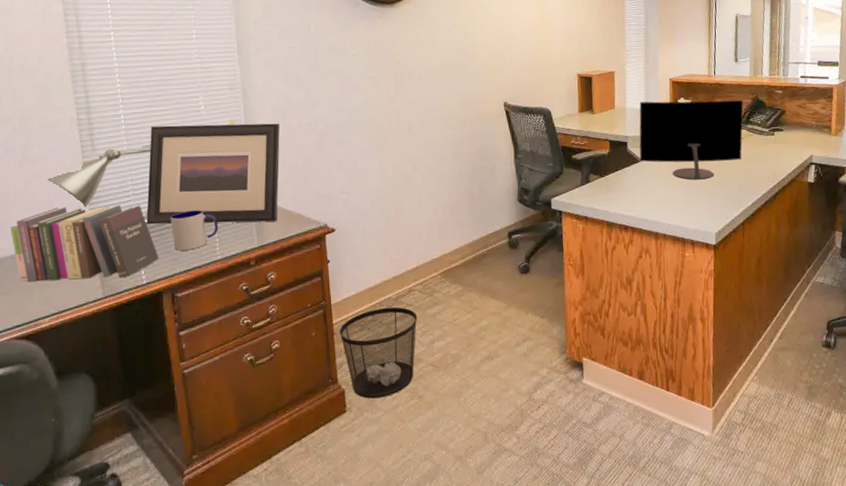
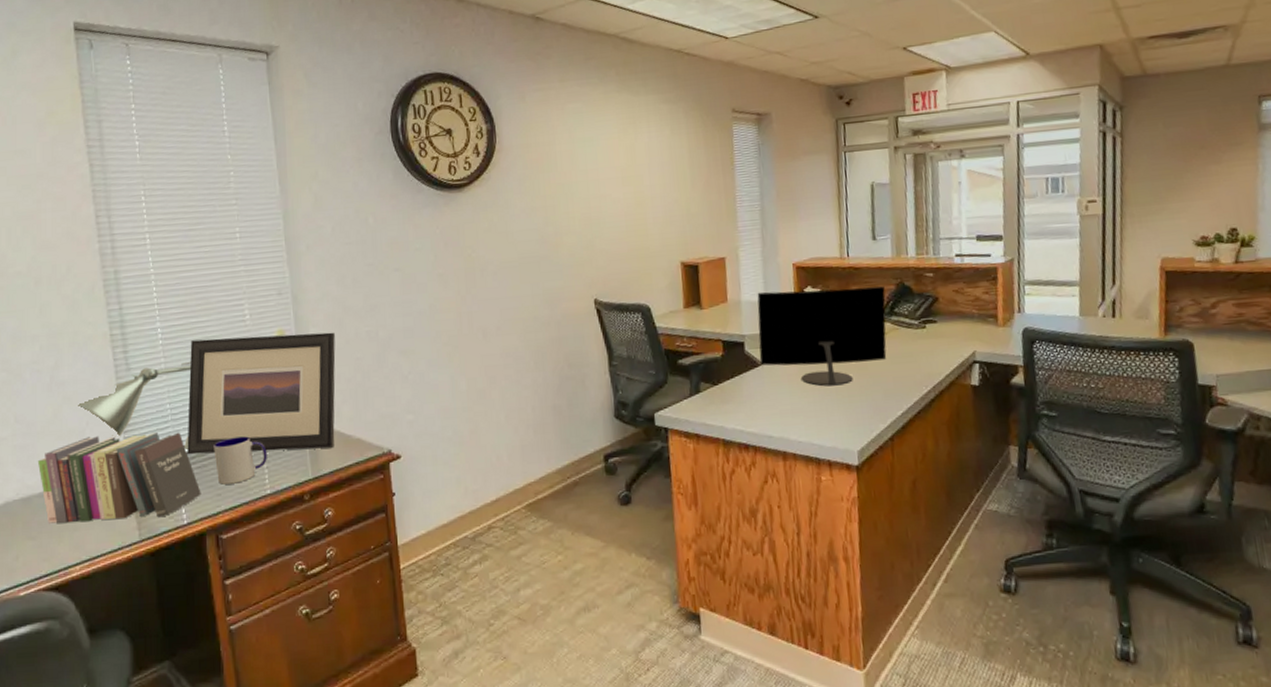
waste bin: present [339,307,418,399] -> none [408,547,500,660]

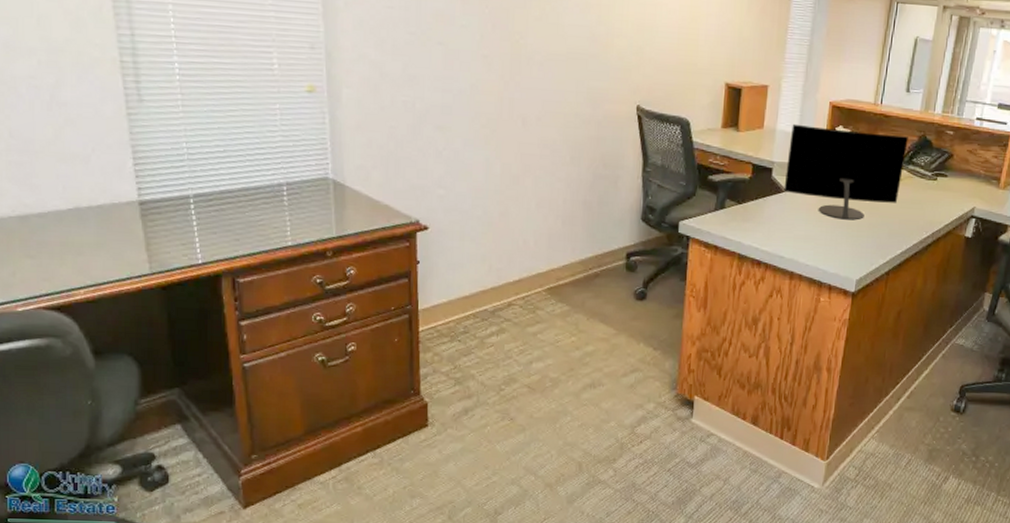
books: present [38,432,201,524] -> none [37,163,218,254]
desk lamp: present [78,361,192,450] -> none [82,101,212,191]
picture frame: present [187,332,336,455] -> none [204,81,369,210]
mug: present [213,436,267,485] -> none [233,186,290,231]

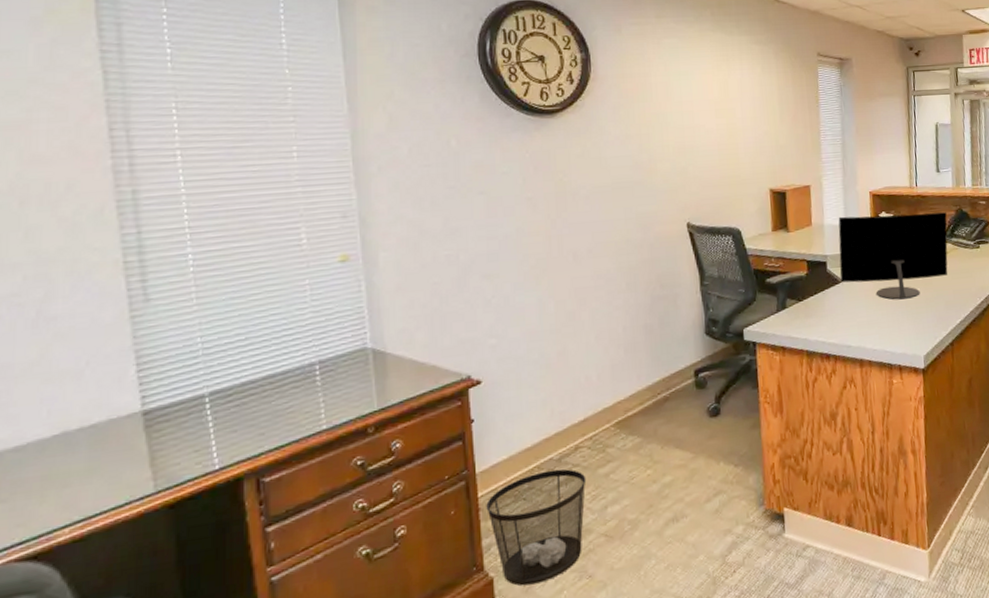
waste bin: none [425,319,516,416] -> present [486,469,587,586]

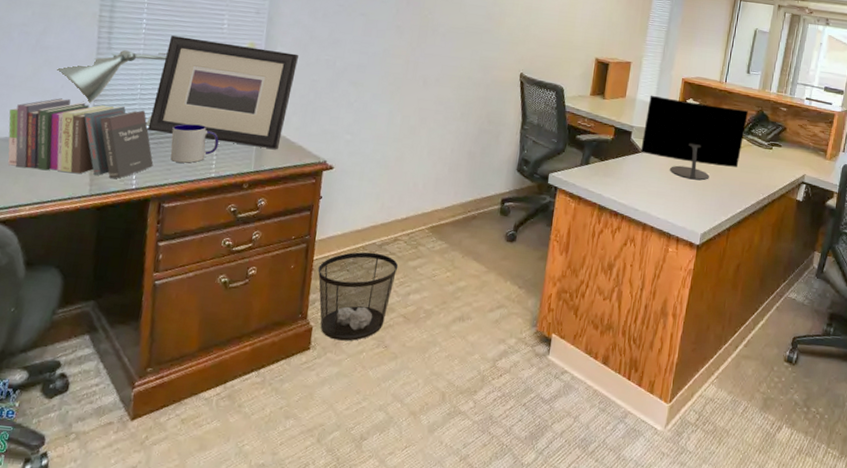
books: none [14,368,239,482] -> present [8,98,154,179]
desk lamp: none [75,289,231,387] -> present [57,50,168,126]
picture frame: none [222,256,409,393] -> present [148,35,298,149]
mug: none [256,368,324,423] -> present [170,123,219,163]

